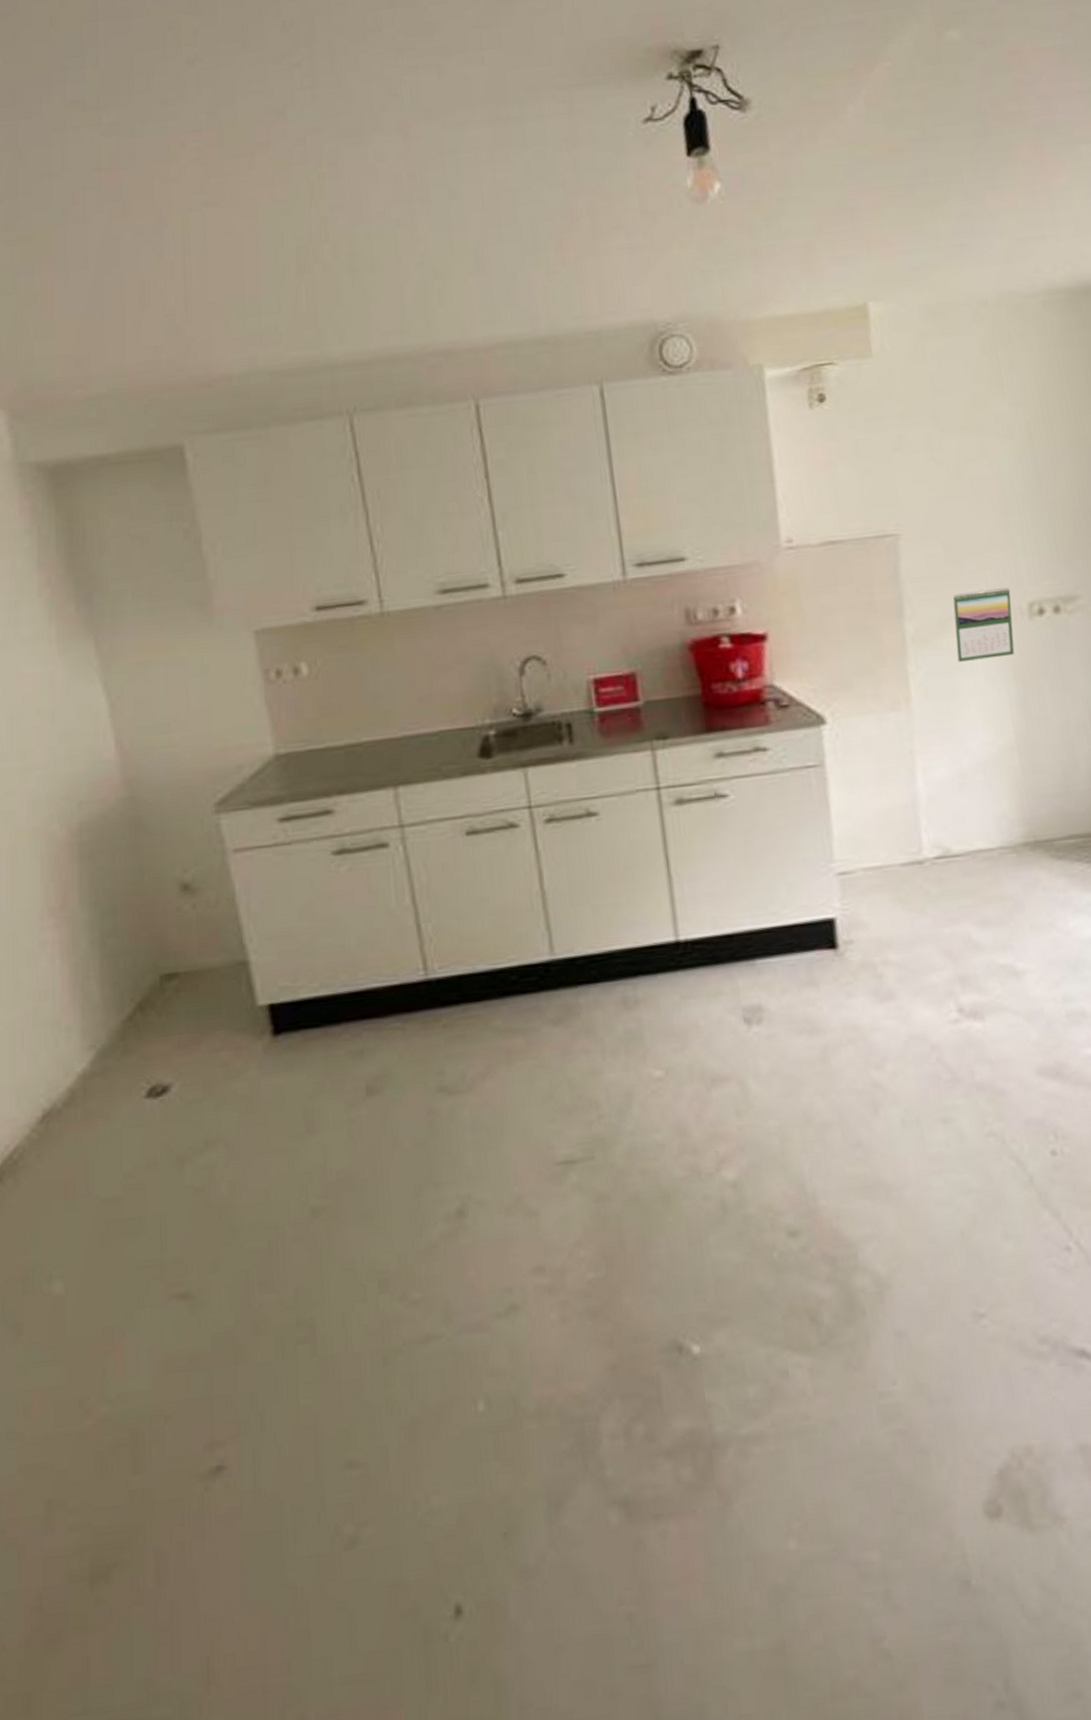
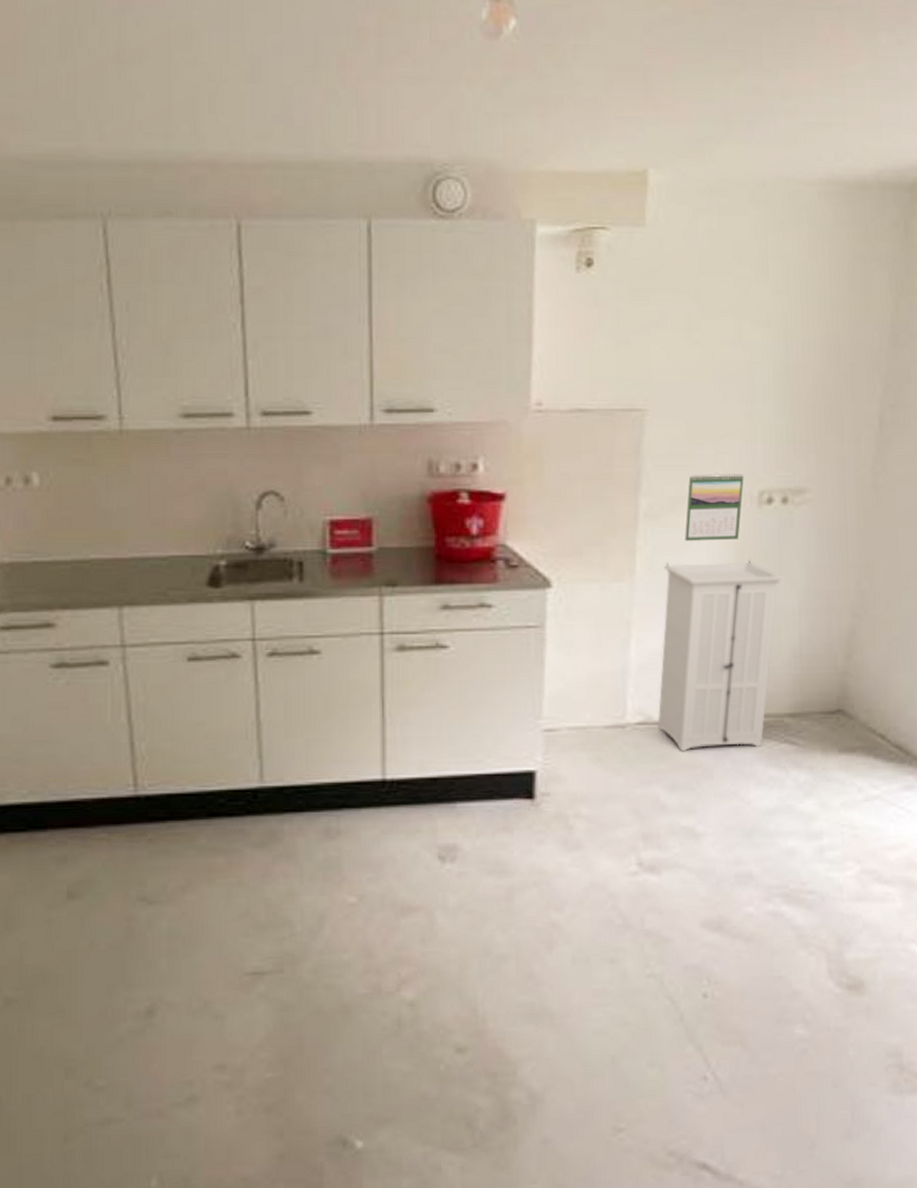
storage cabinet: none [940,675,1074,883] -> present [657,560,787,751]

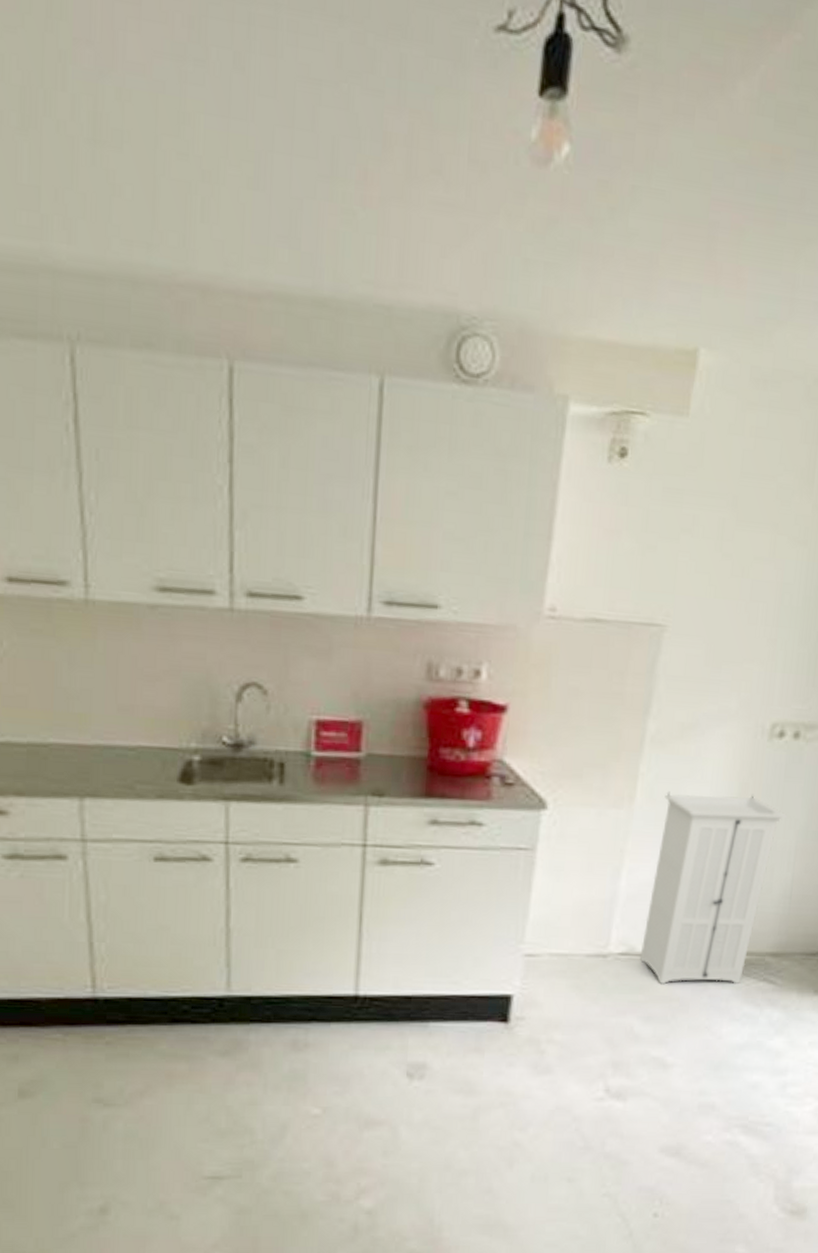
calendar: present [685,473,744,541] -> none [690,700,759,773]

